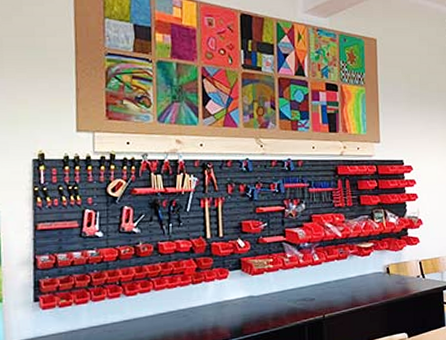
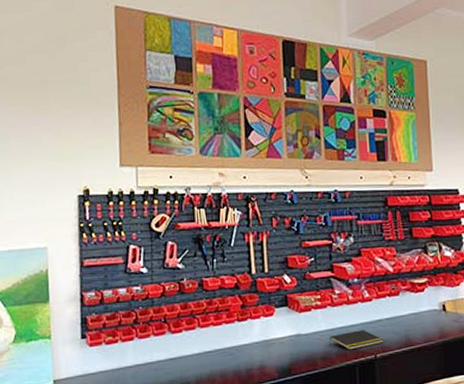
notepad: none [280,291,332,311] -> present [329,330,384,350]

